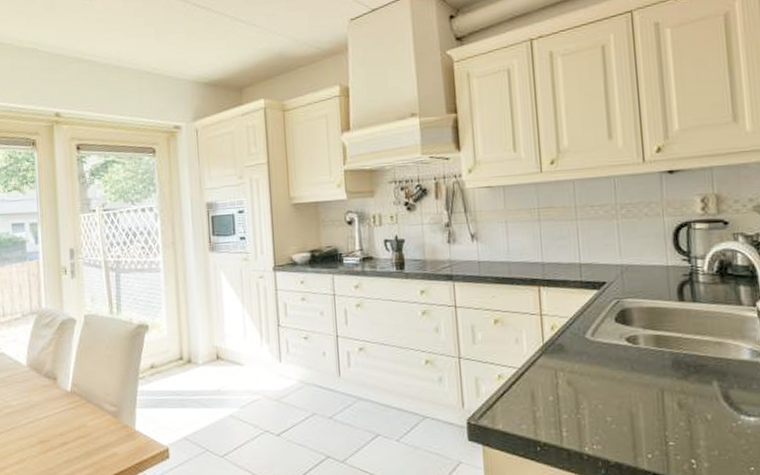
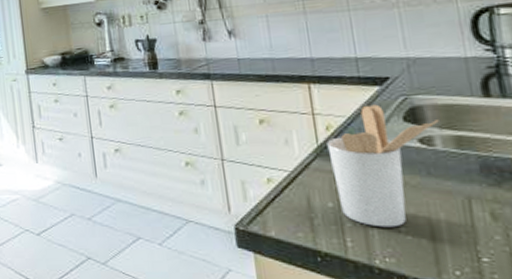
utensil holder: none [551,306,643,418] -> present [327,104,439,228]

